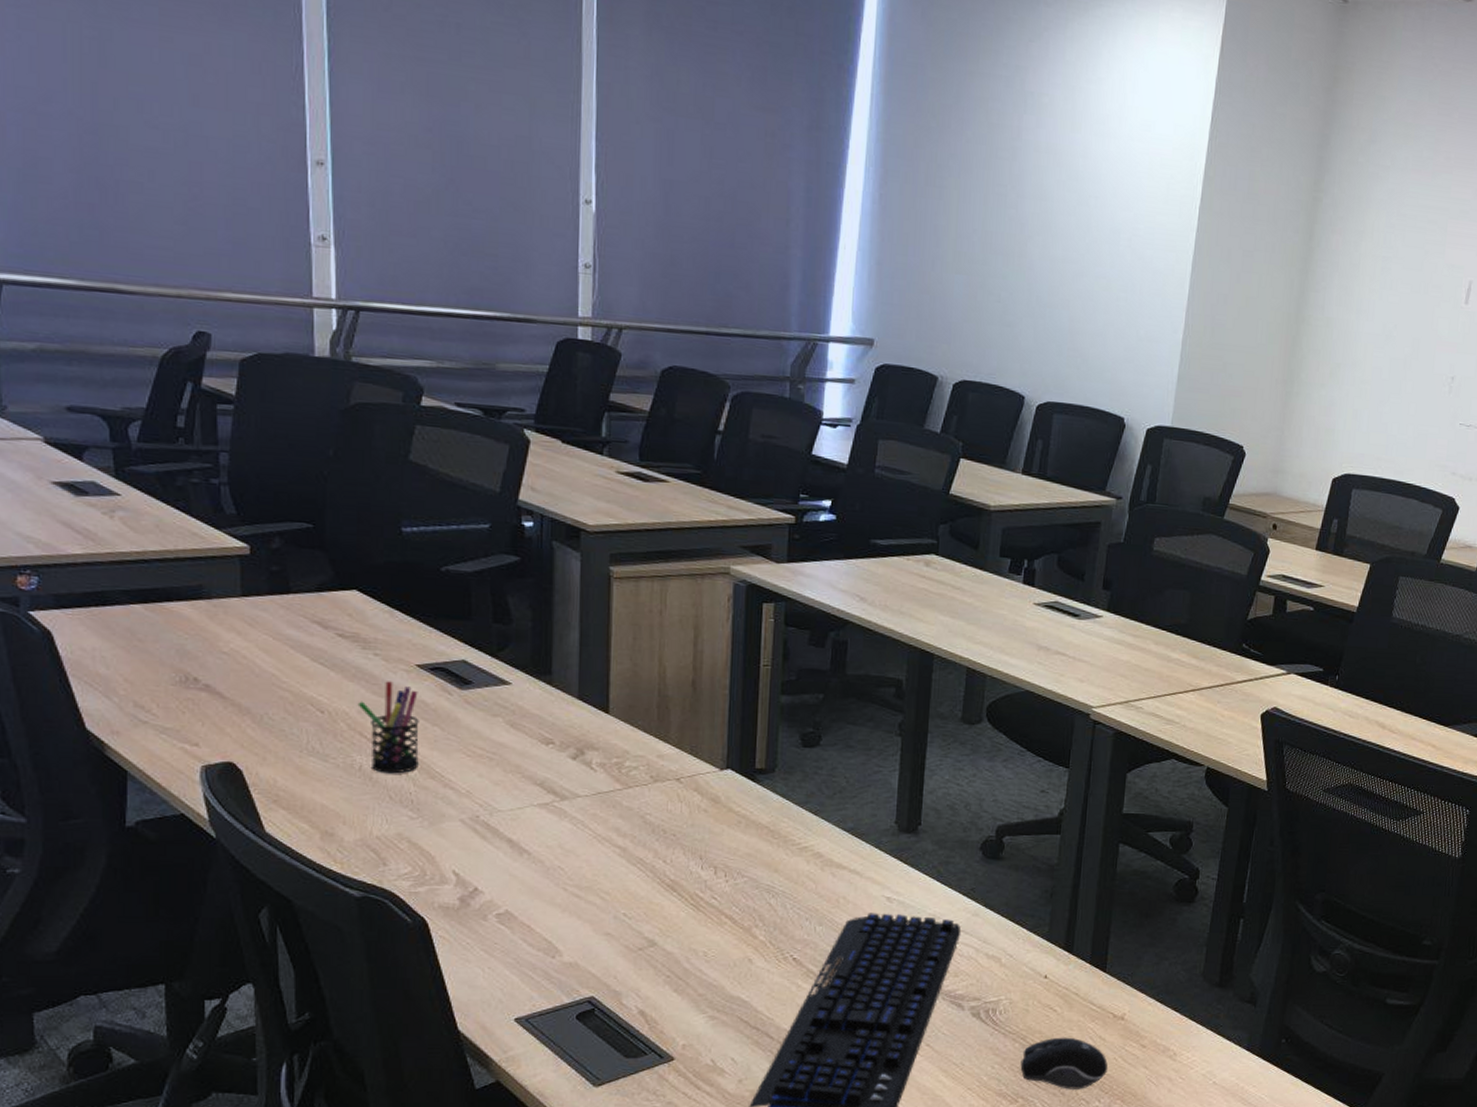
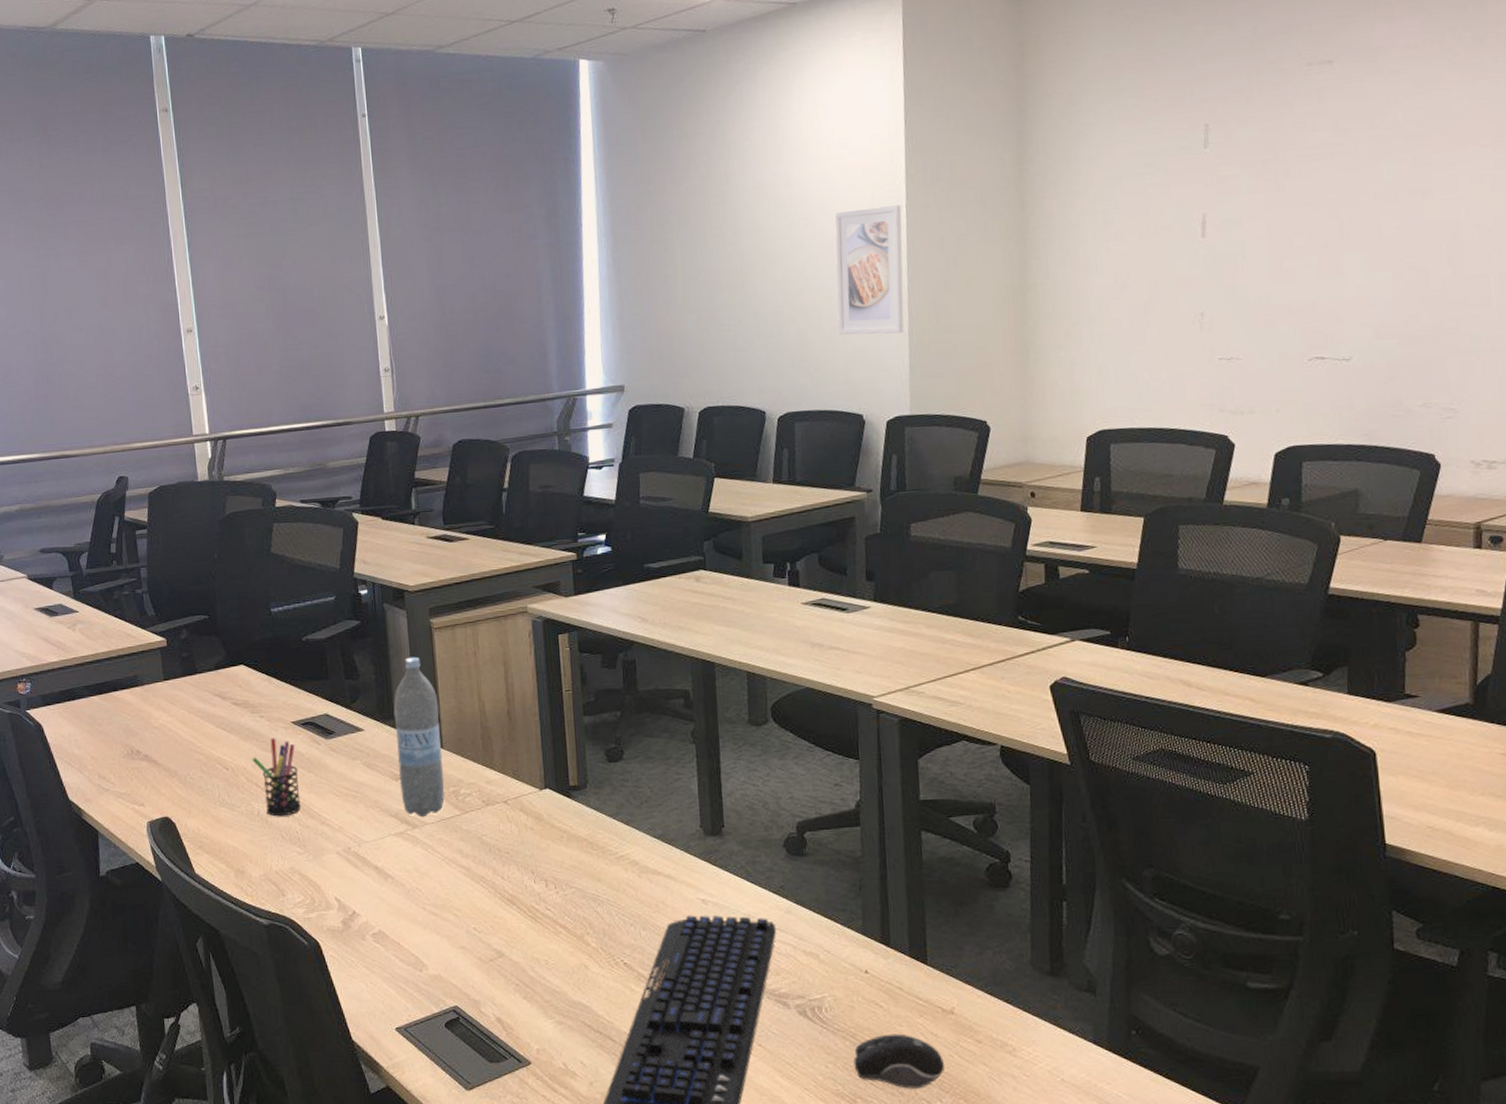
water bottle: none [550,606,609,789] -> present [393,656,445,818]
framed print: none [1113,199,1195,341] -> present [835,205,904,335]

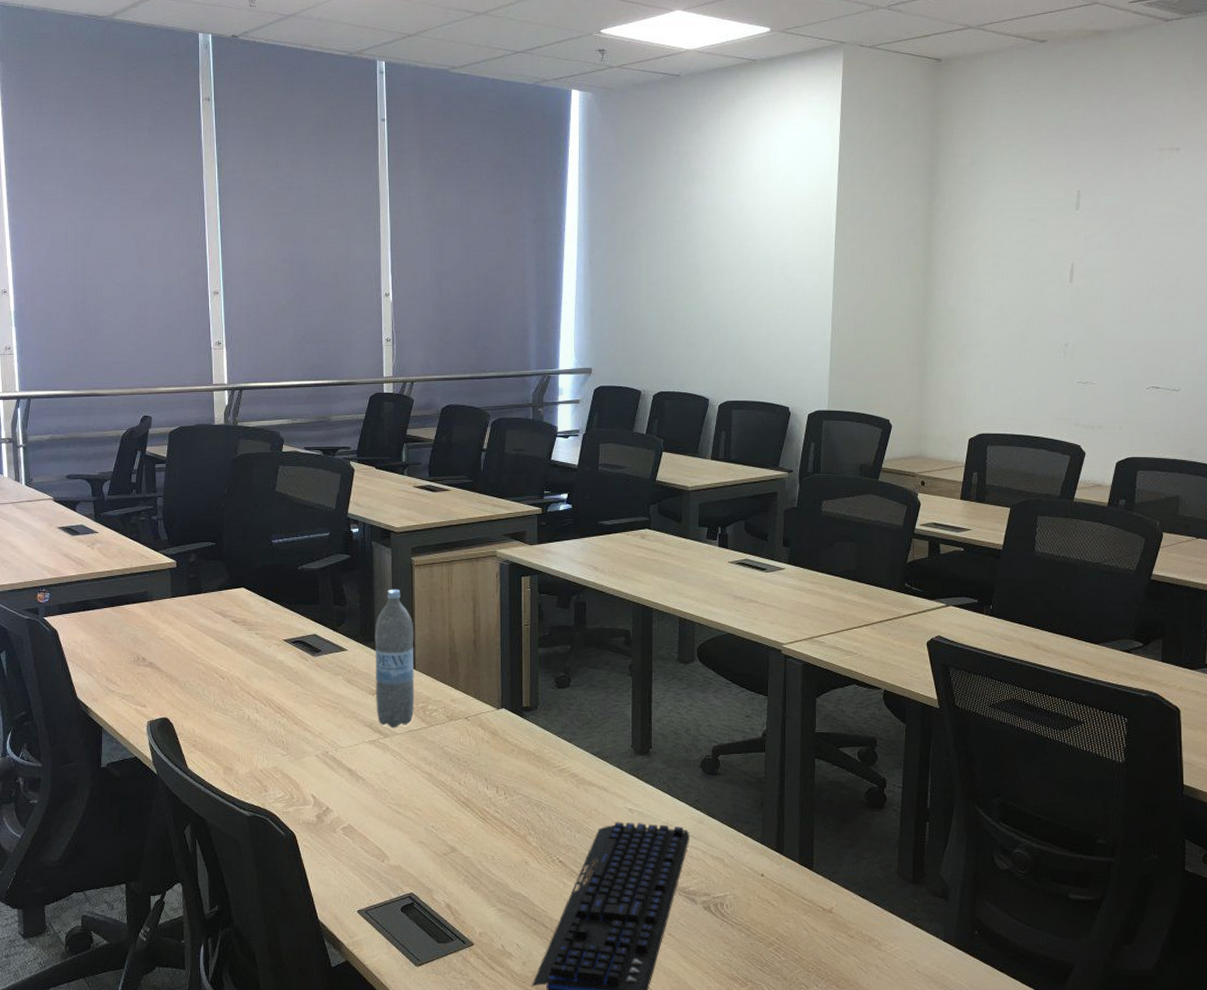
pen holder: present [252,738,301,817] -> none [246,653,287,722]
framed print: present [835,205,904,335] -> none [773,235,831,342]
computer mouse: present [853,1033,945,1089] -> none [747,928,822,975]

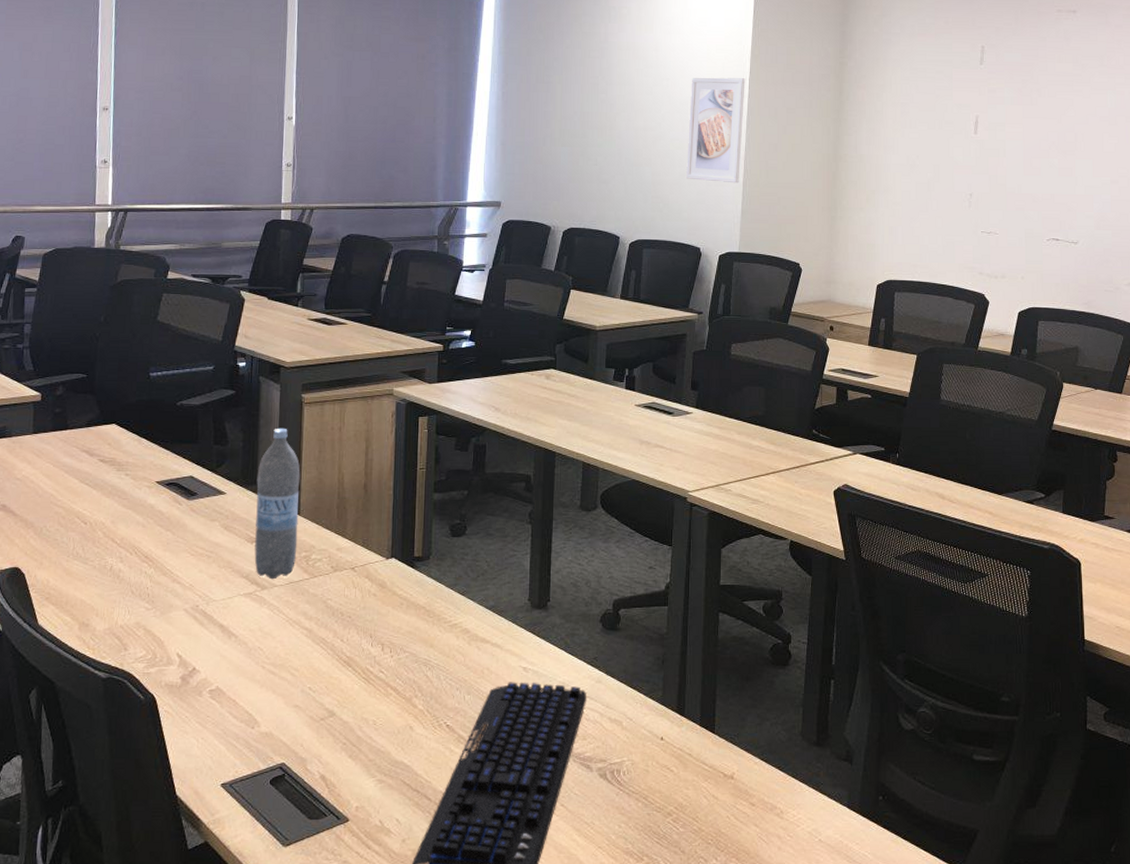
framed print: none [773,235,831,342] -> present [686,77,745,184]

